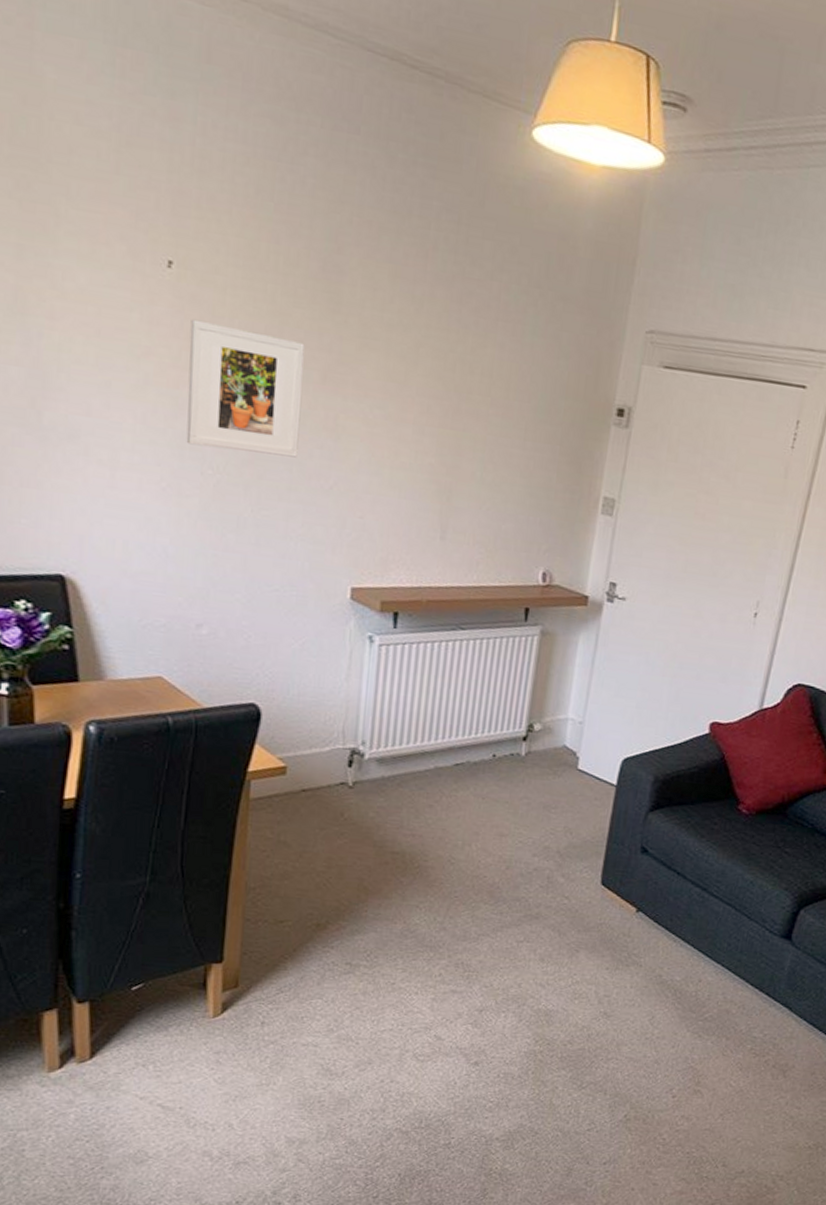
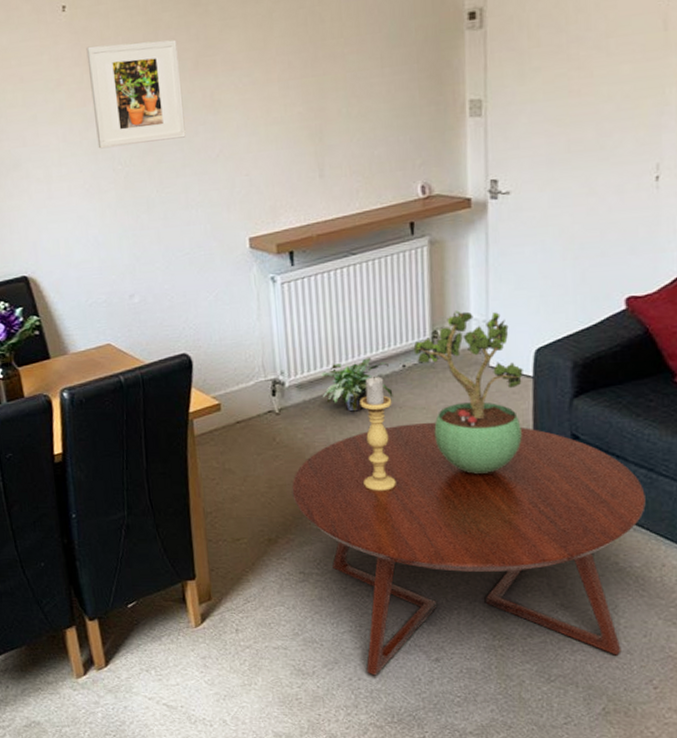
coffee table: none [352,816,696,1078] -> present [292,422,646,676]
potted plant: none [404,741,479,796] -> present [320,358,393,412]
candle holder: none [431,762,476,885] -> present [360,377,396,492]
potted plant: none [506,707,608,877] -> present [413,311,523,474]

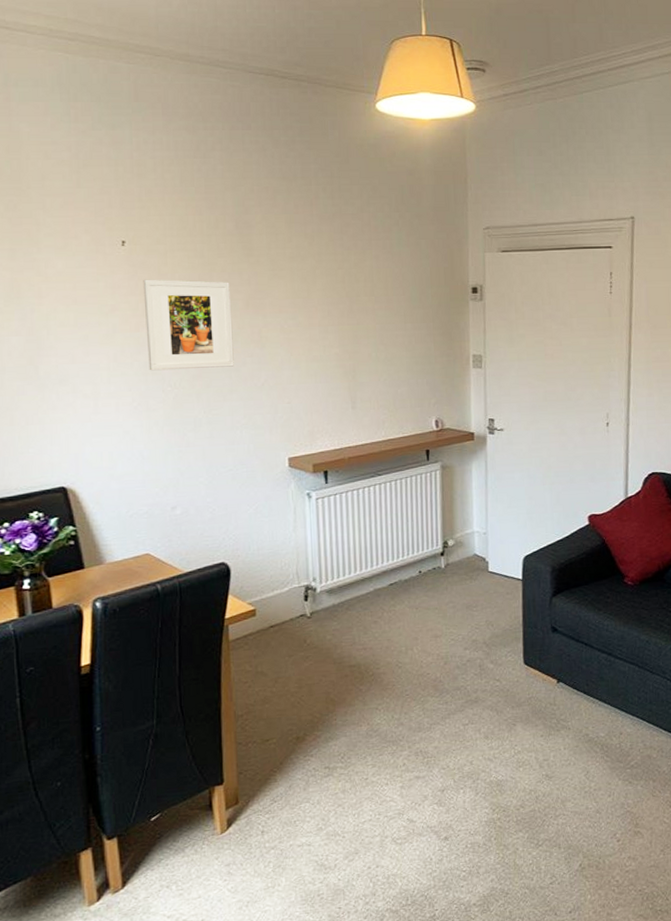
coffee table: present [292,422,646,676] -> none [320,620,607,861]
potted plant: present [320,358,393,412] -> none [348,565,411,613]
candle holder: present [360,377,396,492] -> none [382,581,412,686]
potted plant: present [413,311,523,474] -> none [428,524,515,665]

